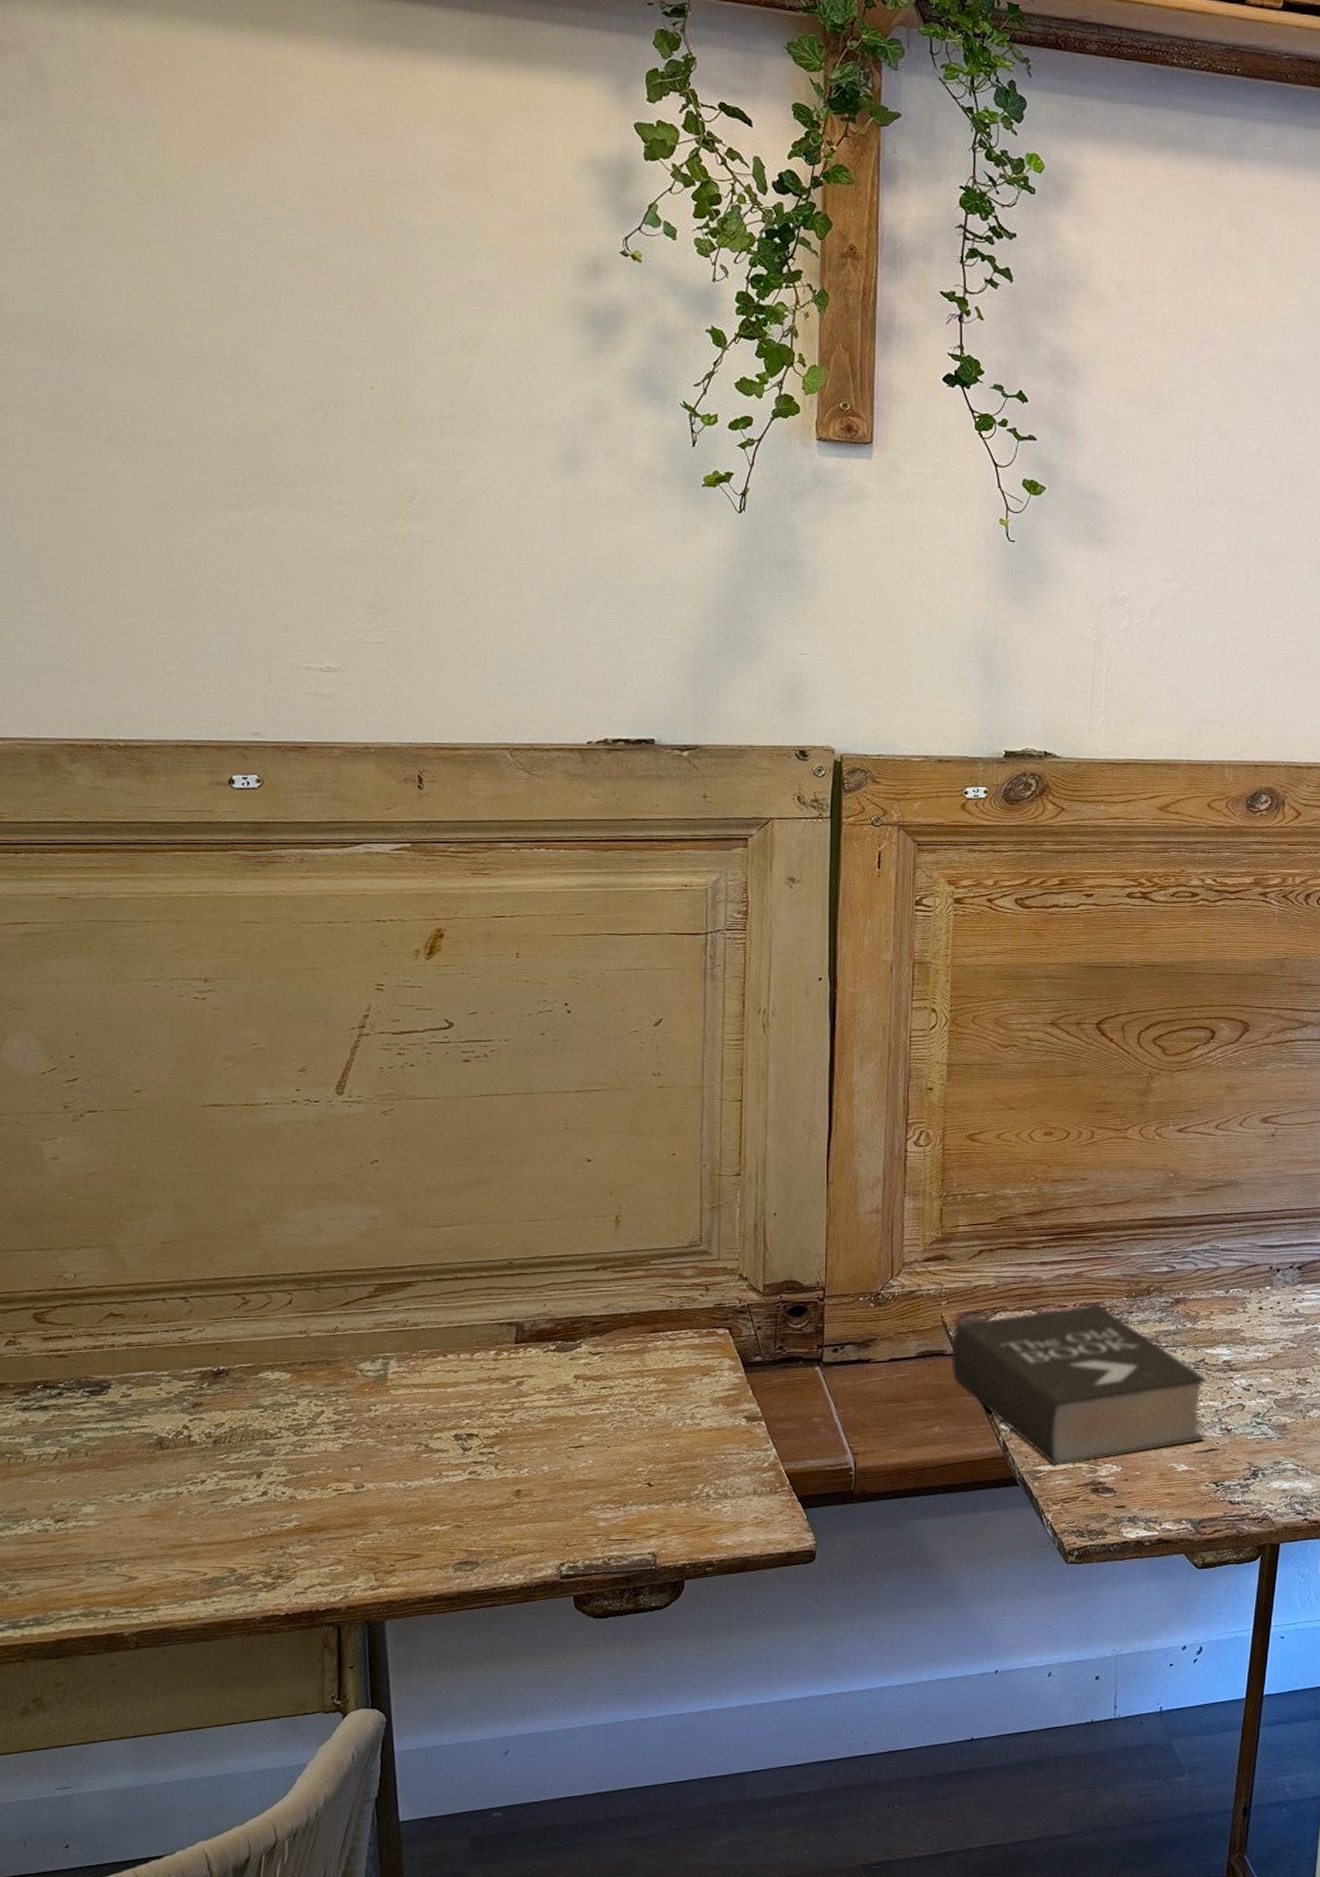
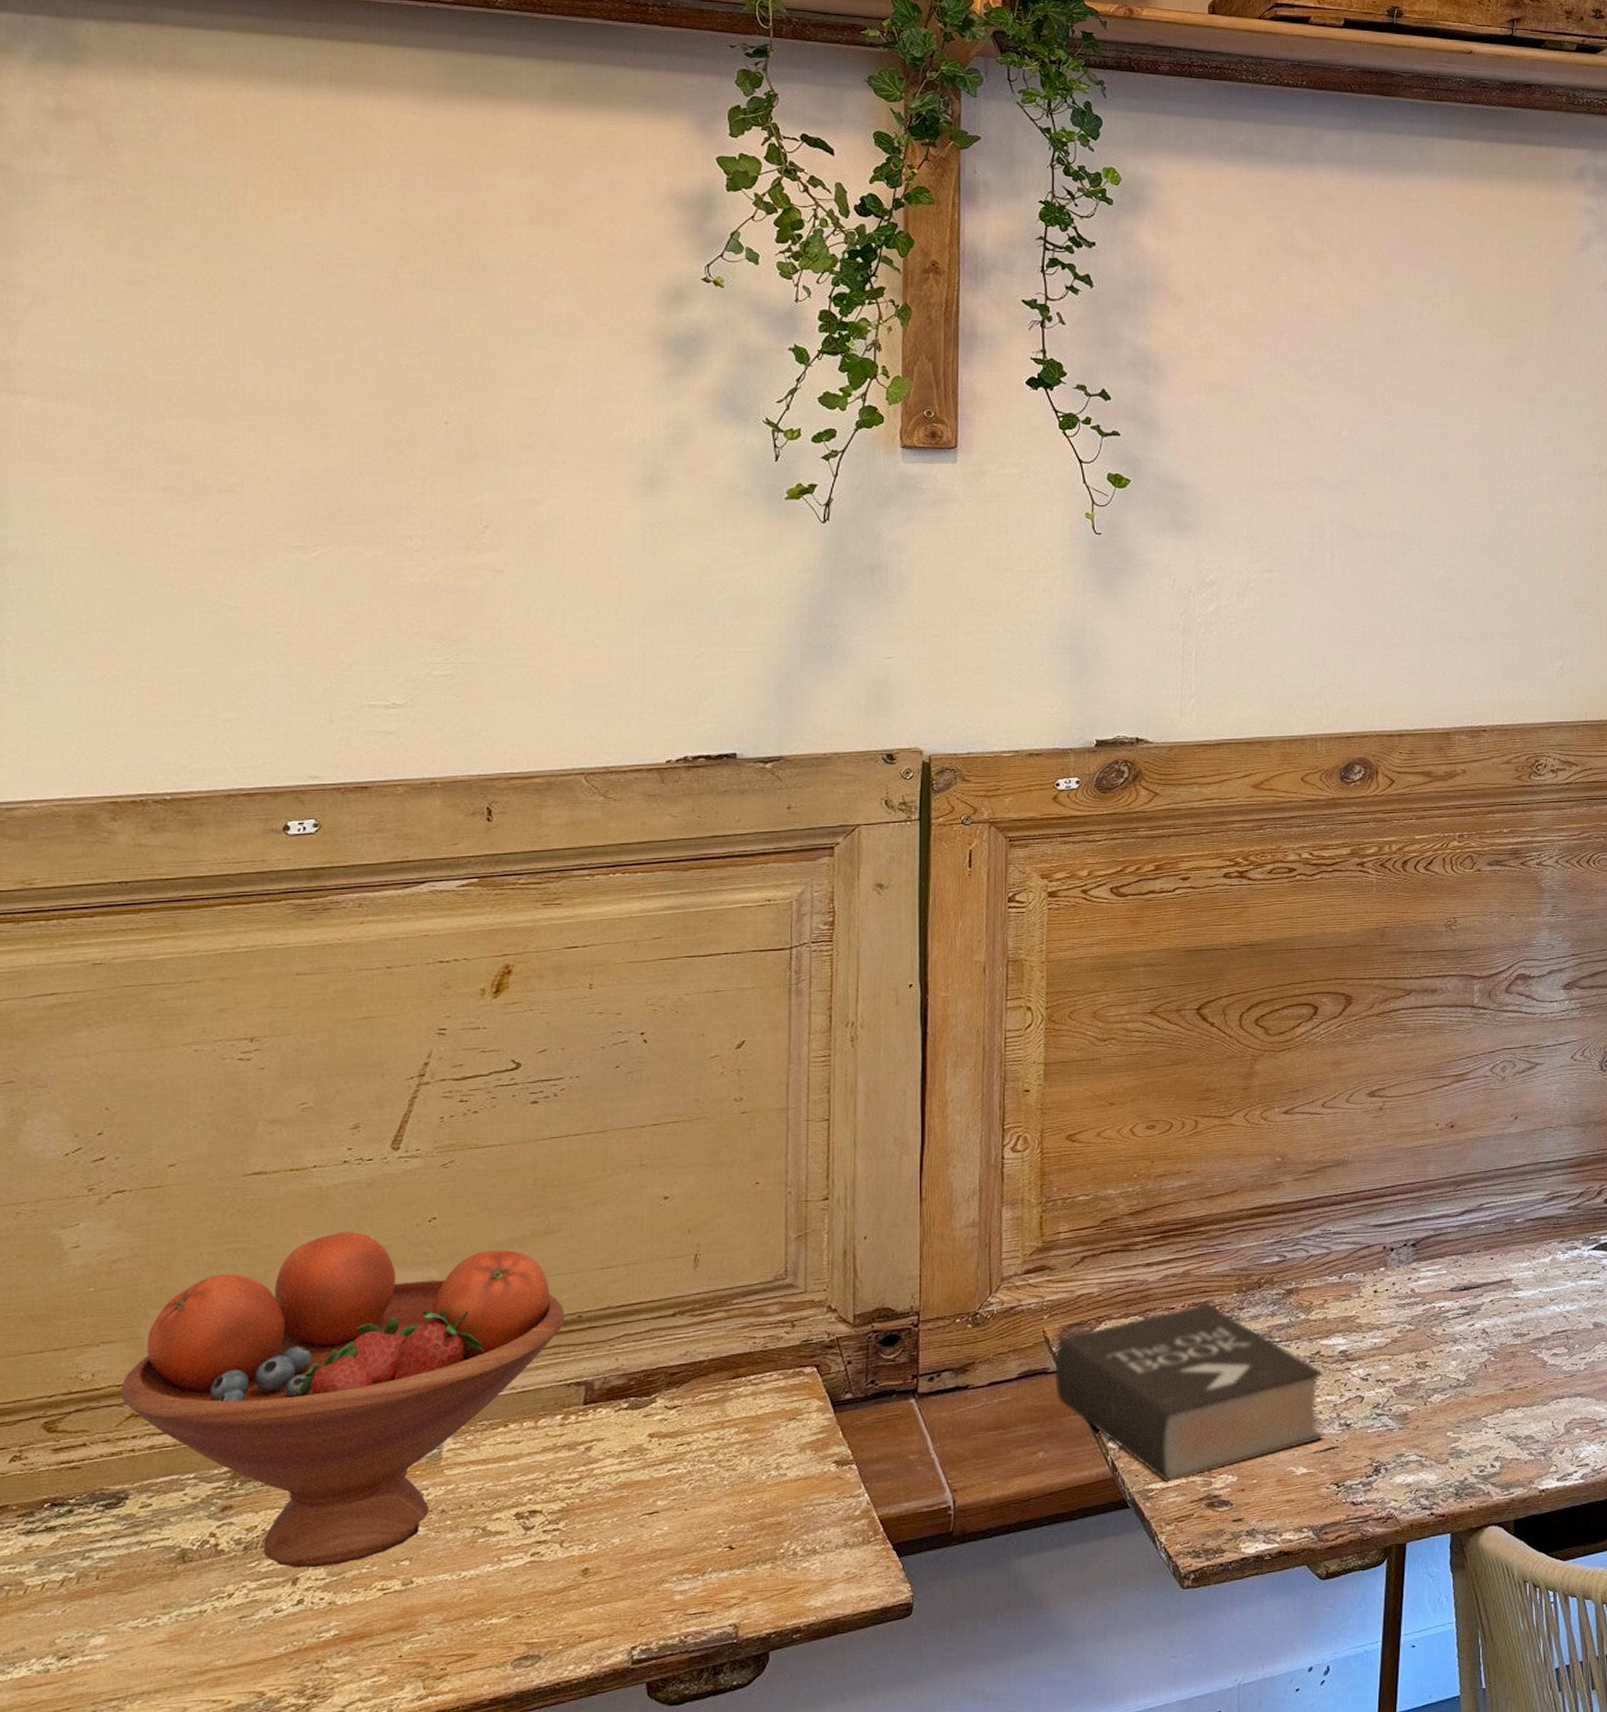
fruit bowl: none [100,1166,497,1465] -> present [121,1232,565,1568]

